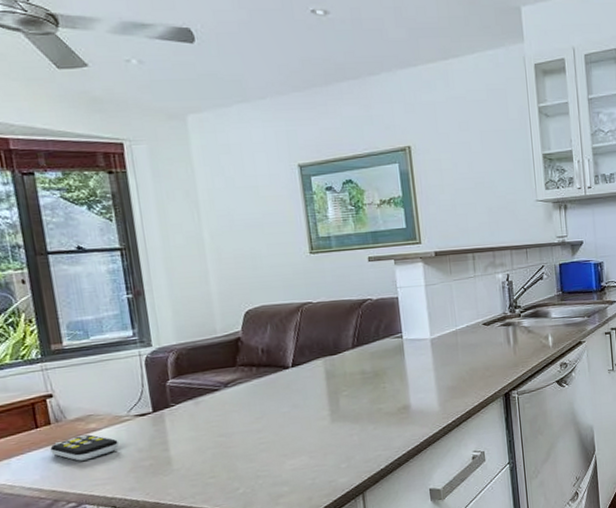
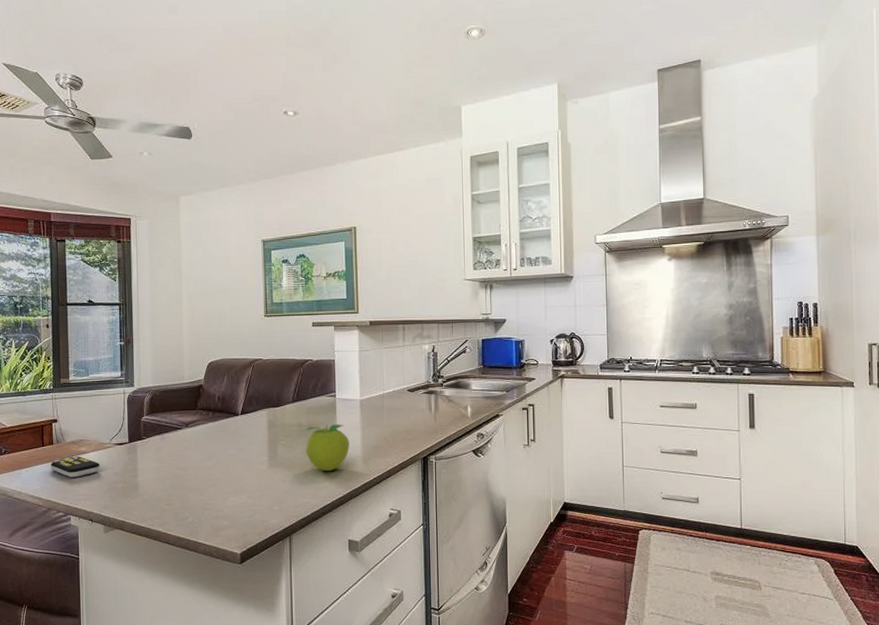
fruit: none [370,367,423,420] -> present [305,424,349,472]

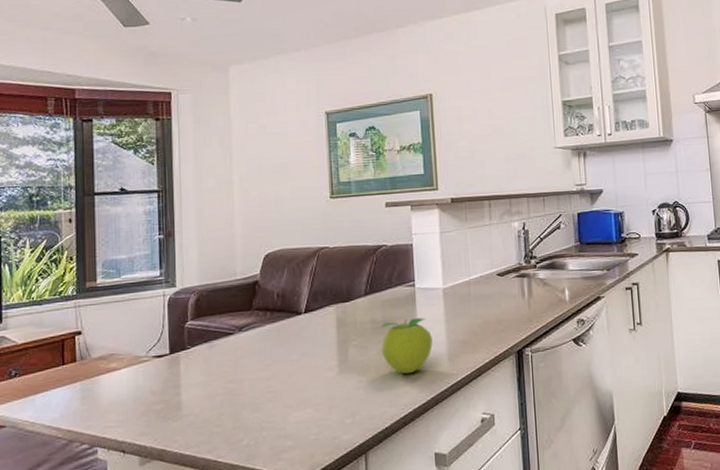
remote control: present [50,455,100,478] -> none [72,373,134,401]

